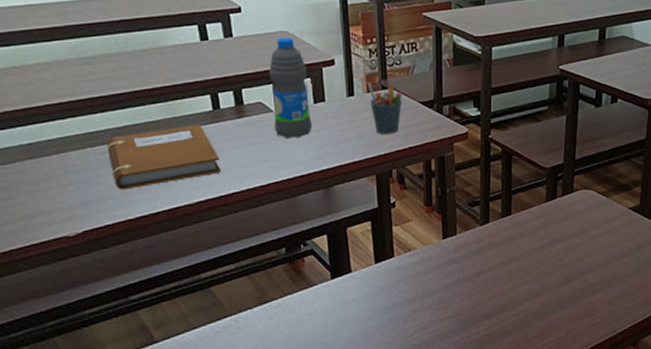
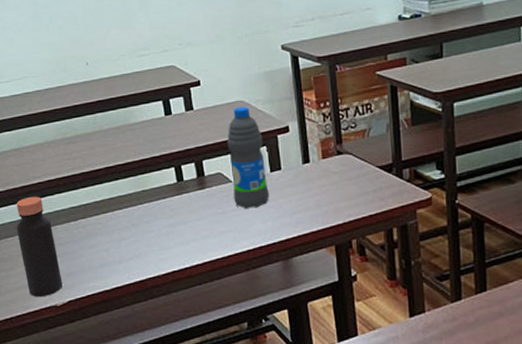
bottle: none [16,119,76,228] -> present [16,196,62,298]
notebook: present [107,125,222,190] -> none [87,197,186,262]
pen holder: present [367,83,403,135] -> none [323,148,359,203]

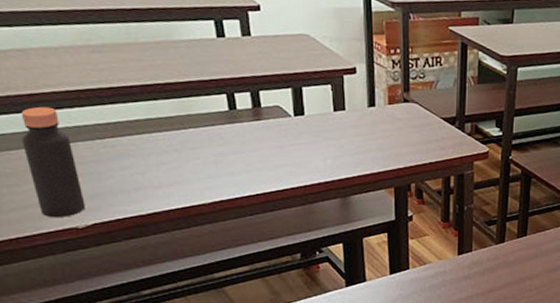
water bottle: present [227,106,269,209] -> none [288,40,331,145]

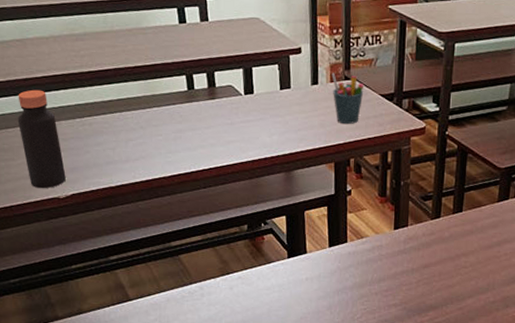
pen holder: none [389,94,425,149] -> present [331,73,364,125]

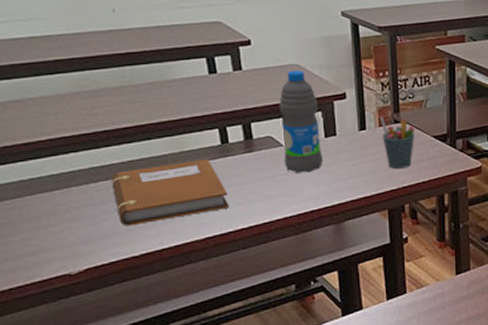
bottle: present [17,89,66,189] -> none [17,154,78,266]
notebook: none [94,103,193,160] -> present [112,159,230,226]
water bottle: none [240,23,277,122] -> present [279,70,323,173]

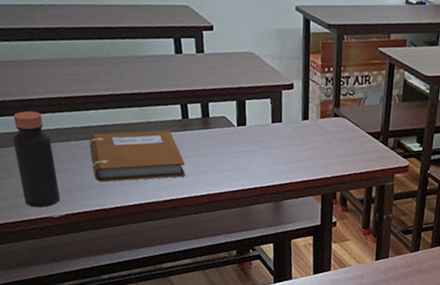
bottle: none [17,154,78,266] -> present [13,110,60,208]
water bottle: present [279,70,323,173] -> none [234,58,268,153]
pen holder: present [380,117,415,170] -> none [321,109,353,160]

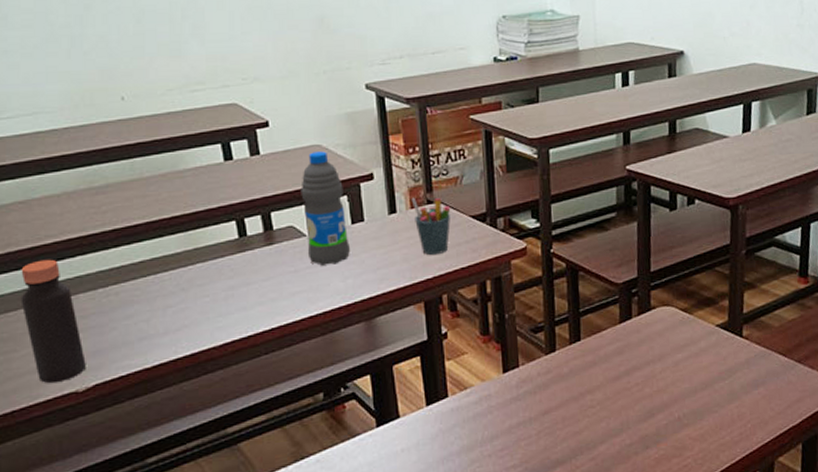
notebook: present [89,130,186,182] -> none [121,255,250,335]
water bottle: none [234,58,268,153] -> present [301,151,350,266]
pen holder: none [321,109,353,160] -> present [411,197,451,256]

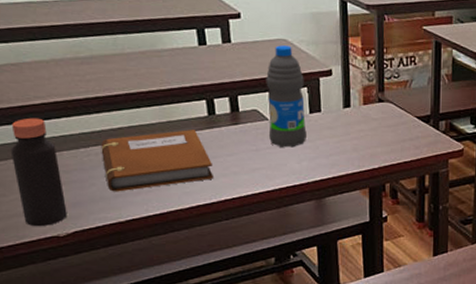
notebook: none [121,255,250,335] -> present [101,130,214,192]
pen holder: present [411,197,451,256] -> none [364,95,399,149]

